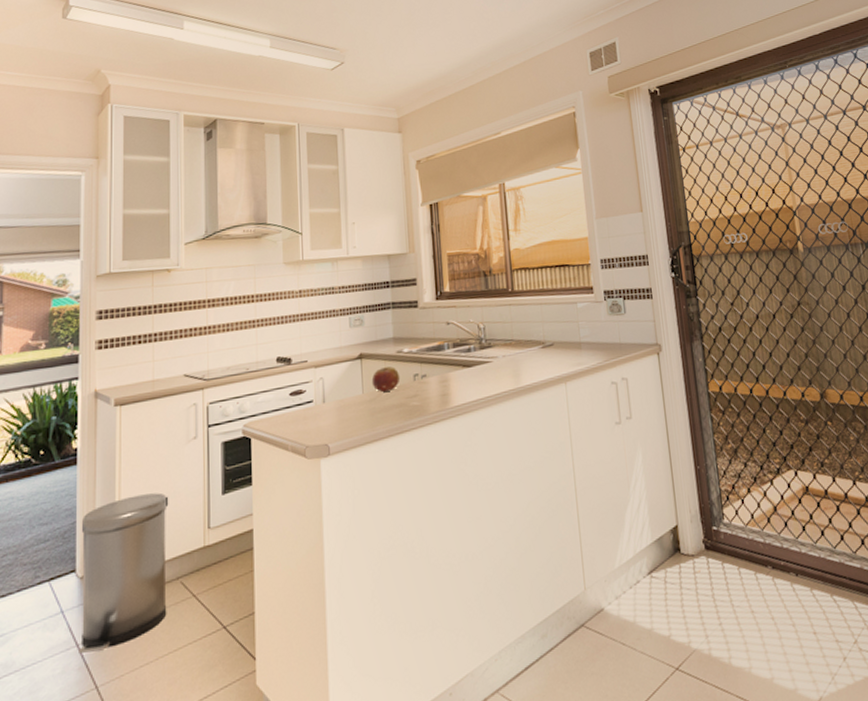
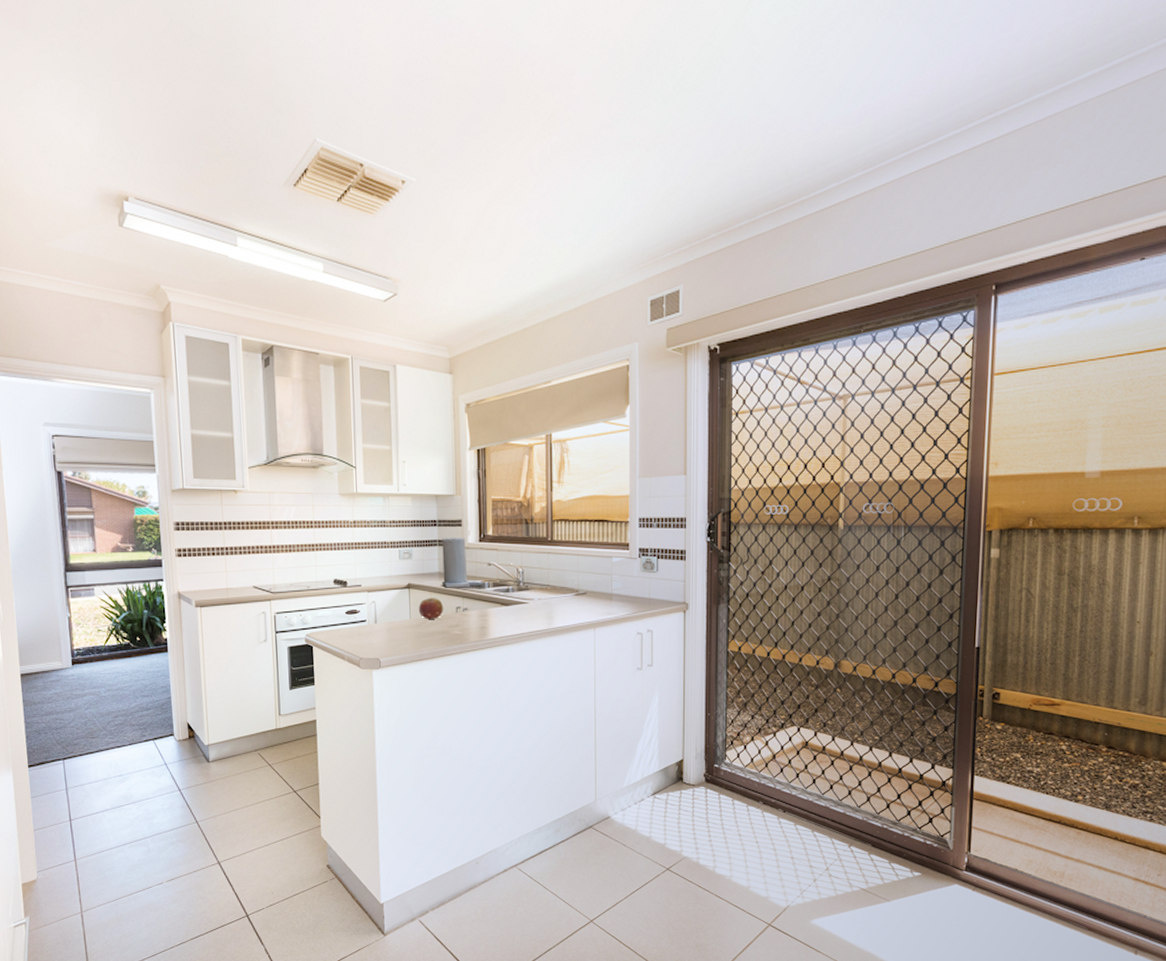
pedal bin: present [79,492,169,654] -> none [176,682,248,796]
paper towel: none [396,296,444,354] -> present [442,537,485,588]

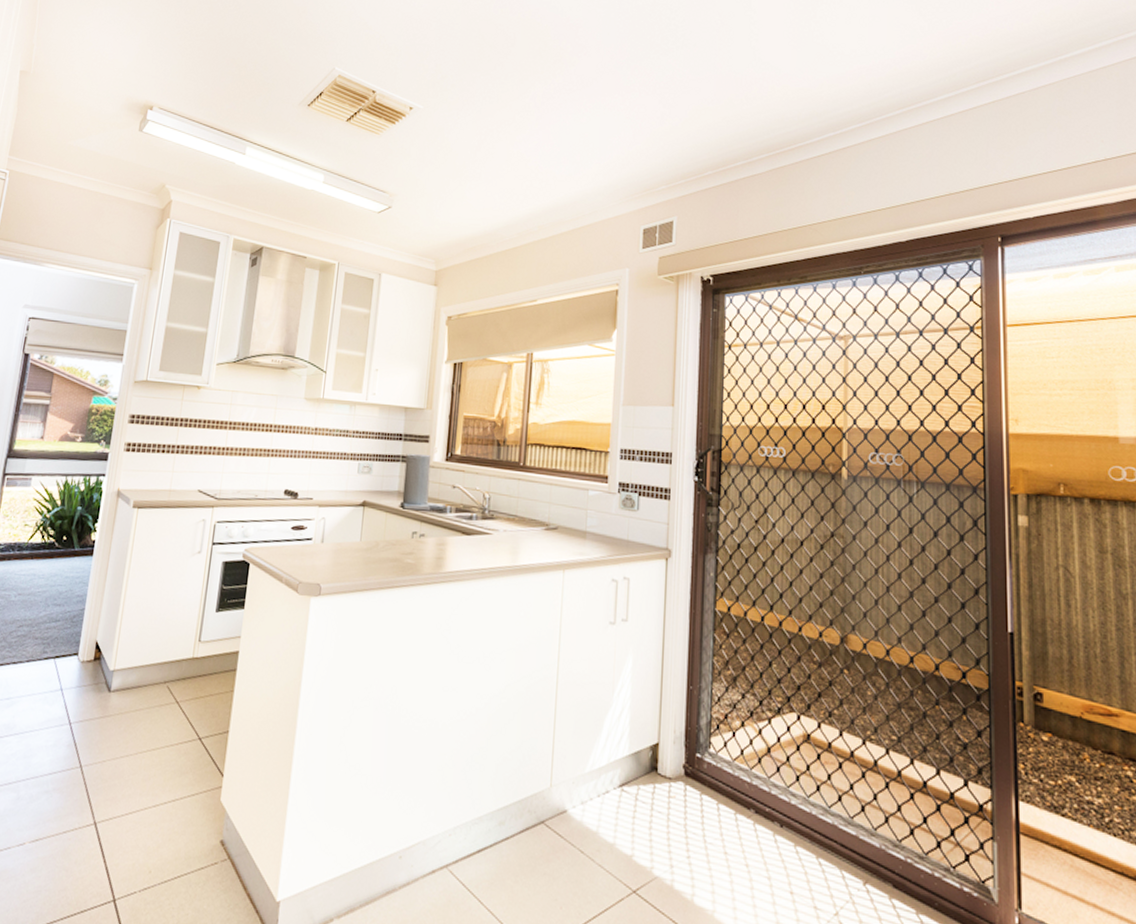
fruit: present [418,598,444,619] -> none [370,519,399,544]

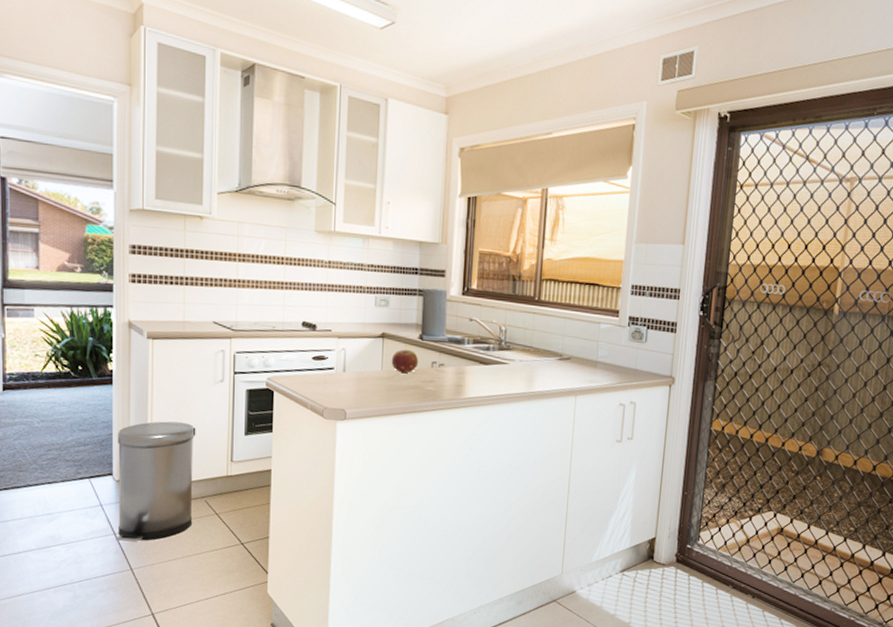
pedal bin: none [70,595,168,734] -> present [116,421,196,542]
fruit: none [370,519,399,544] -> present [391,350,419,373]

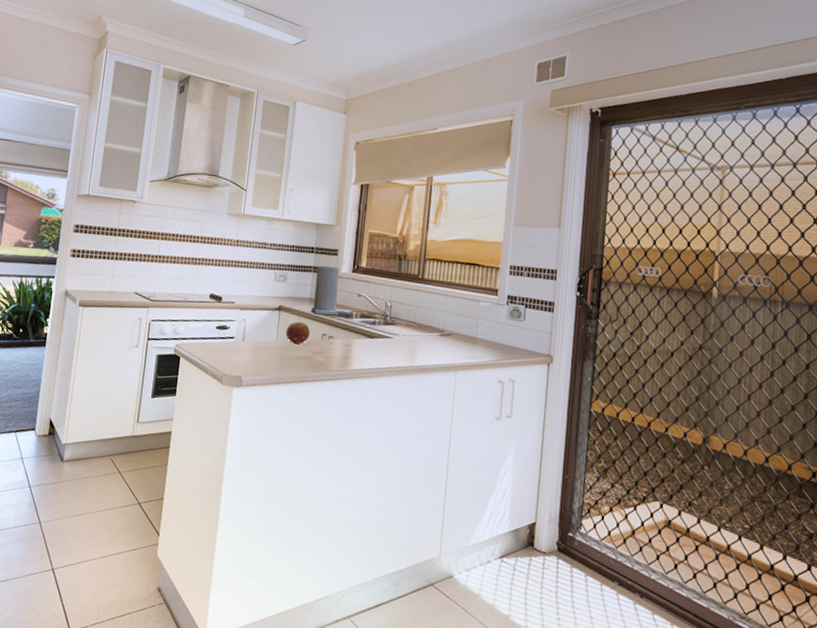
pedal bin: present [116,421,196,542] -> none [30,381,111,496]

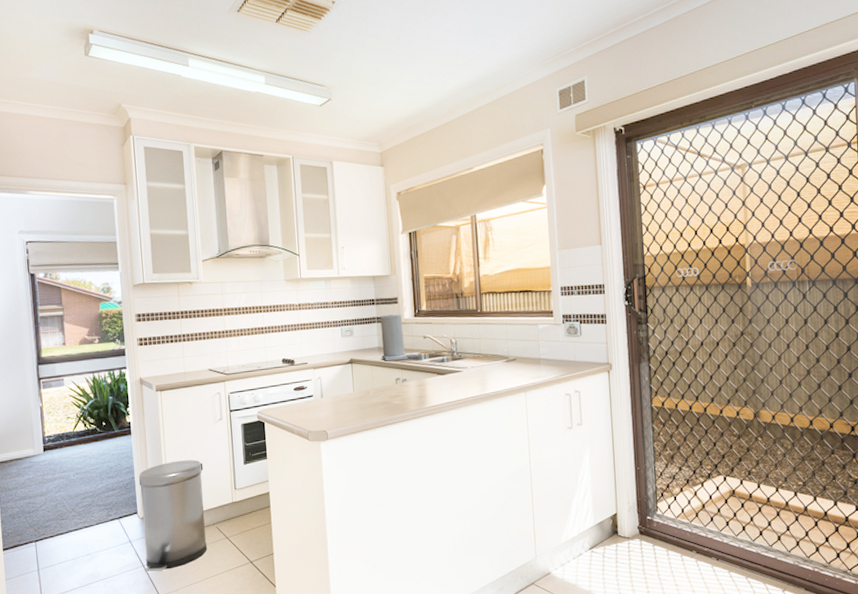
pedal bin: none [30,381,111,496] -> present [139,460,207,572]
fruit: present [285,322,311,344] -> none [360,371,385,391]

